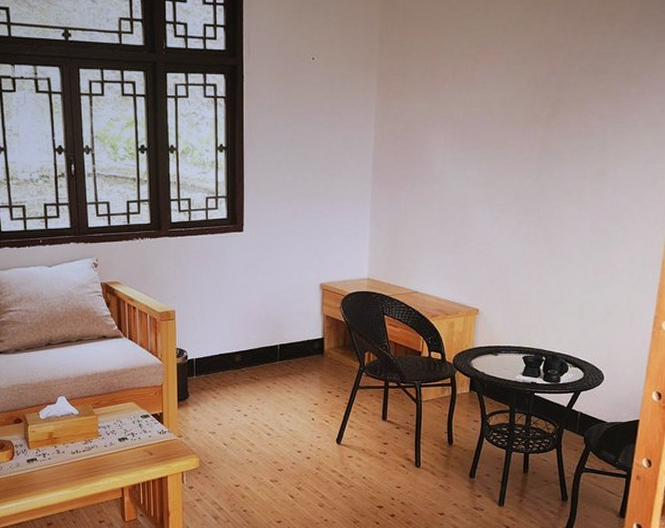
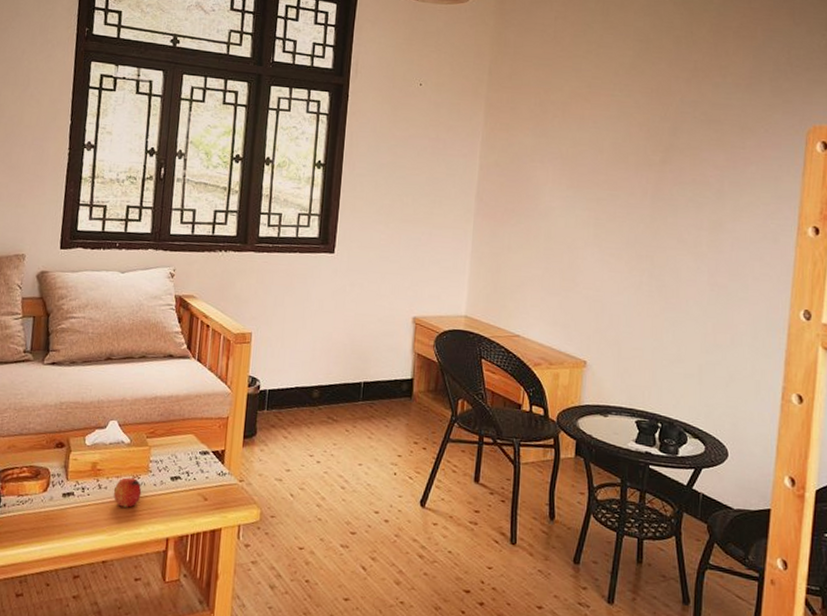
fruit: none [70,442,95,466] -> present [113,477,142,508]

